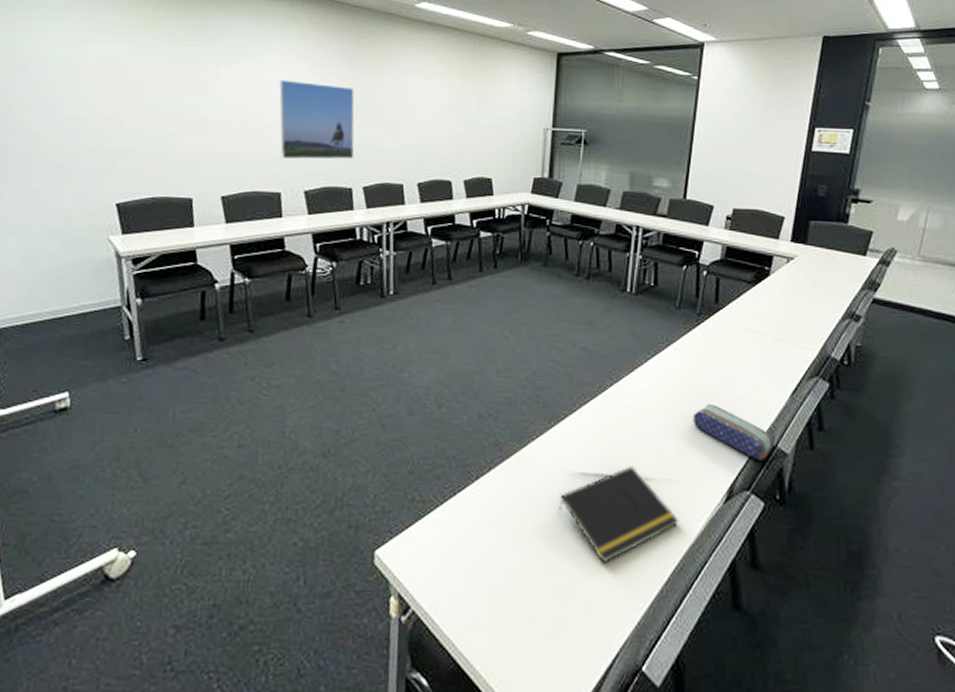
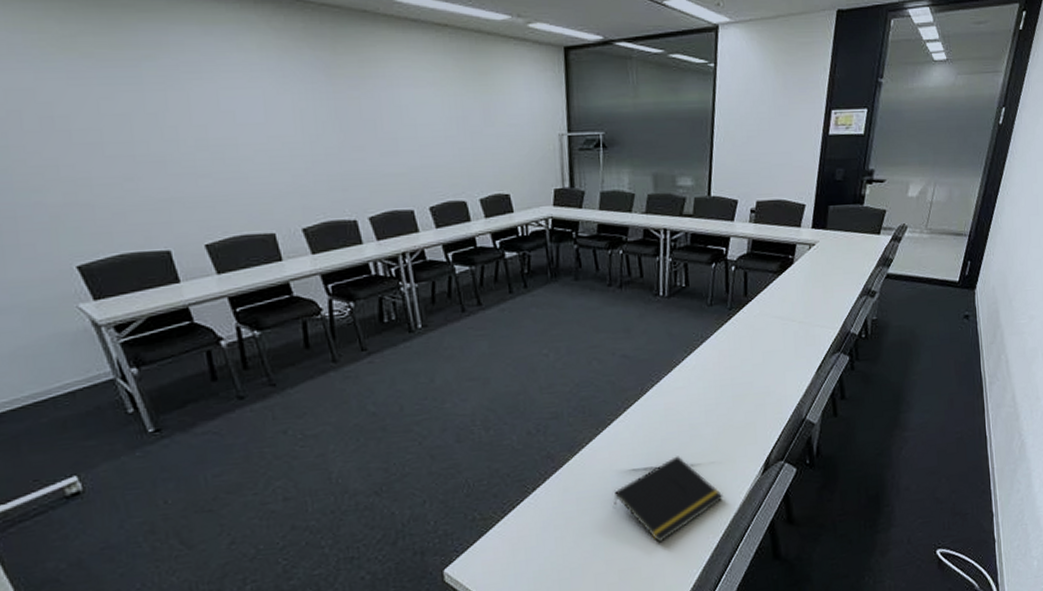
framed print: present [279,79,355,160] -> none [247,101,352,194]
pencil case: present [692,405,774,461] -> none [729,390,803,433]

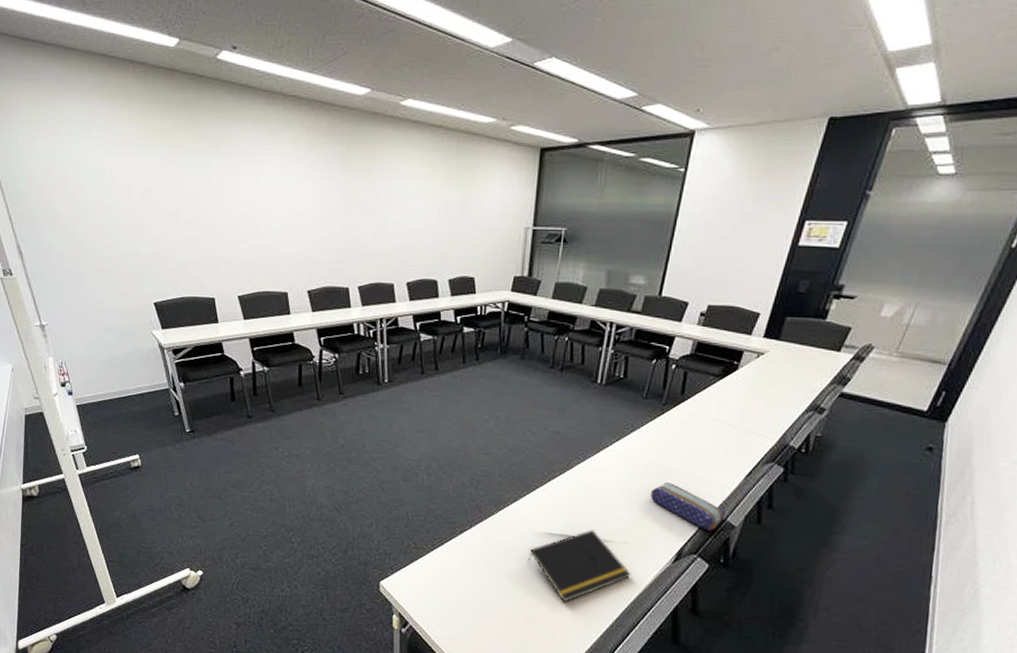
pencil case: none [729,390,803,433] -> present [650,483,725,531]

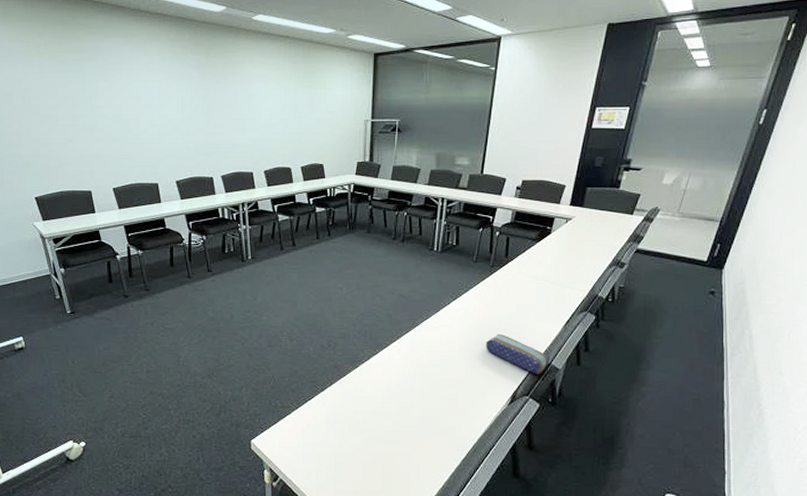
notepad: present [528,530,631,602] -> none [383,380,474,447]

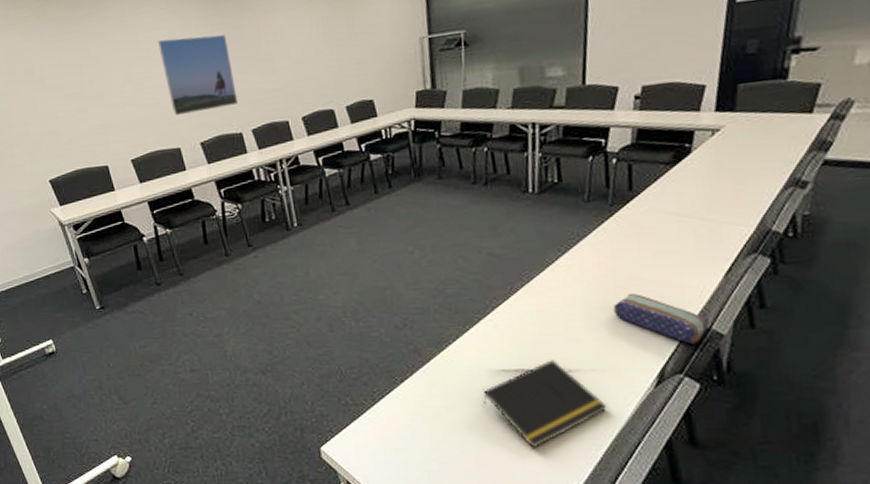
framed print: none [148,90,211,155] -> present [158,35,237,115]
notepad: none [383,380,474,447] -> present [483,360,608,448]

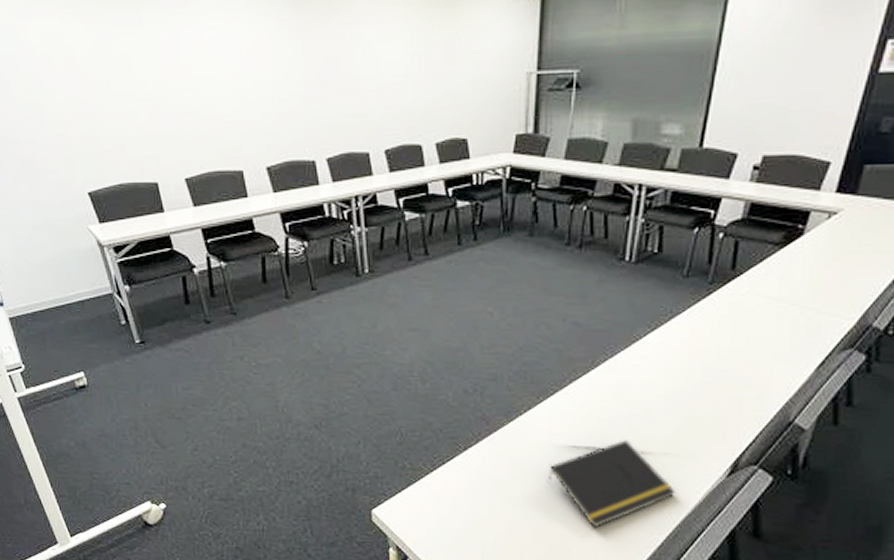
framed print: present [158,35,237,115] -> none [225,40,313,132]
pencil case: present [613,294,708,344] -> none [696,379,791,436]

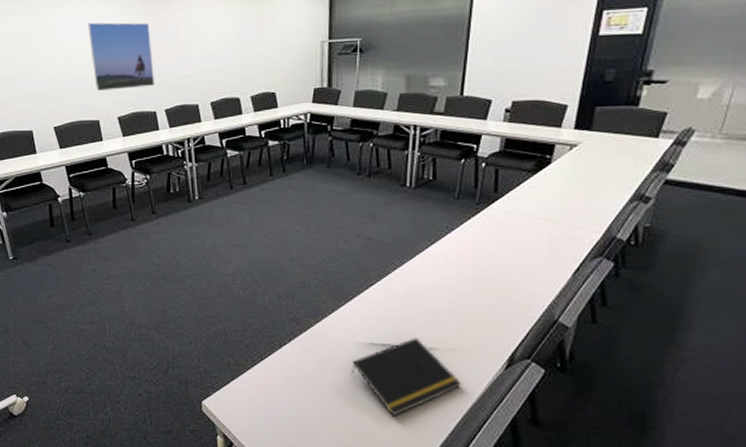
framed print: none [225,40,313,132] -> present [88,22,154,91]

